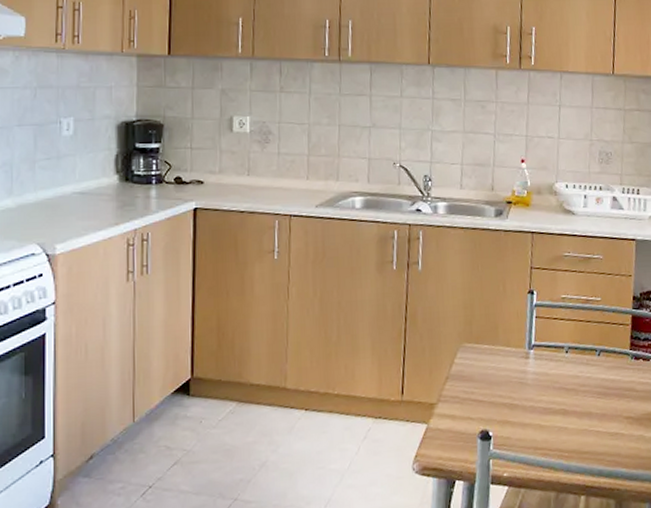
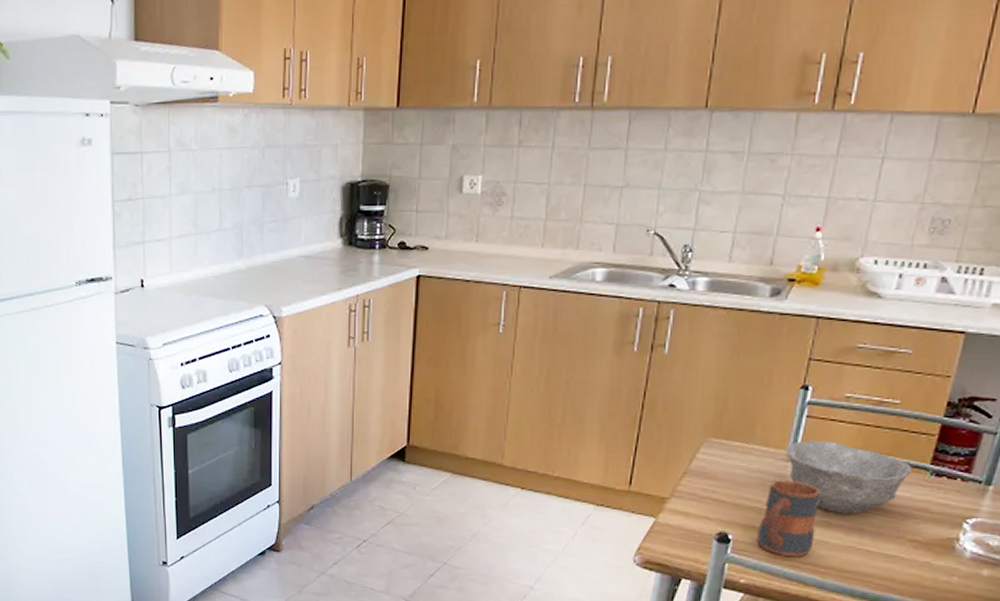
mug: none [512,375,557,446] -> present [757,480,820,558]
bowl: none [525,337,618,401] -> present [787,441,912,514]

